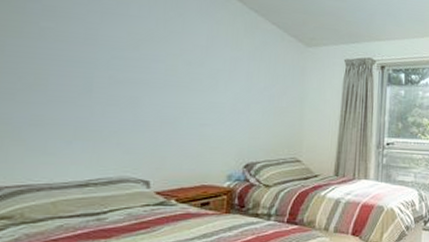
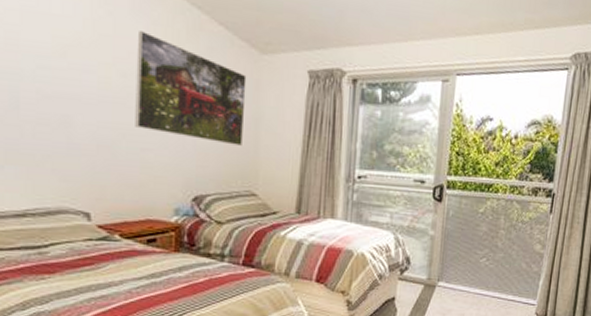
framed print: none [196,29,294,120] -> present [135,31,247,146]

